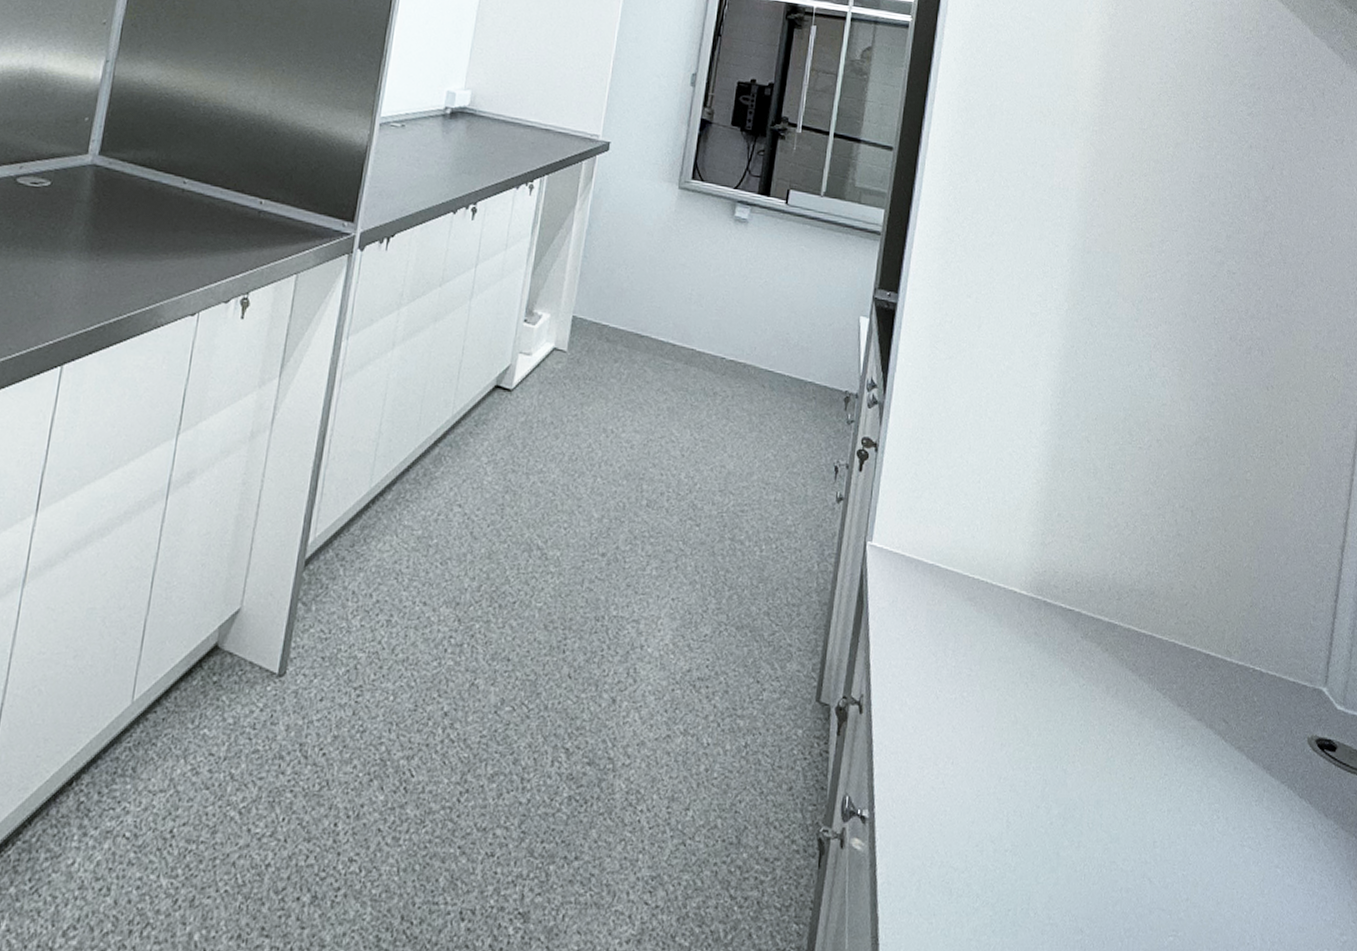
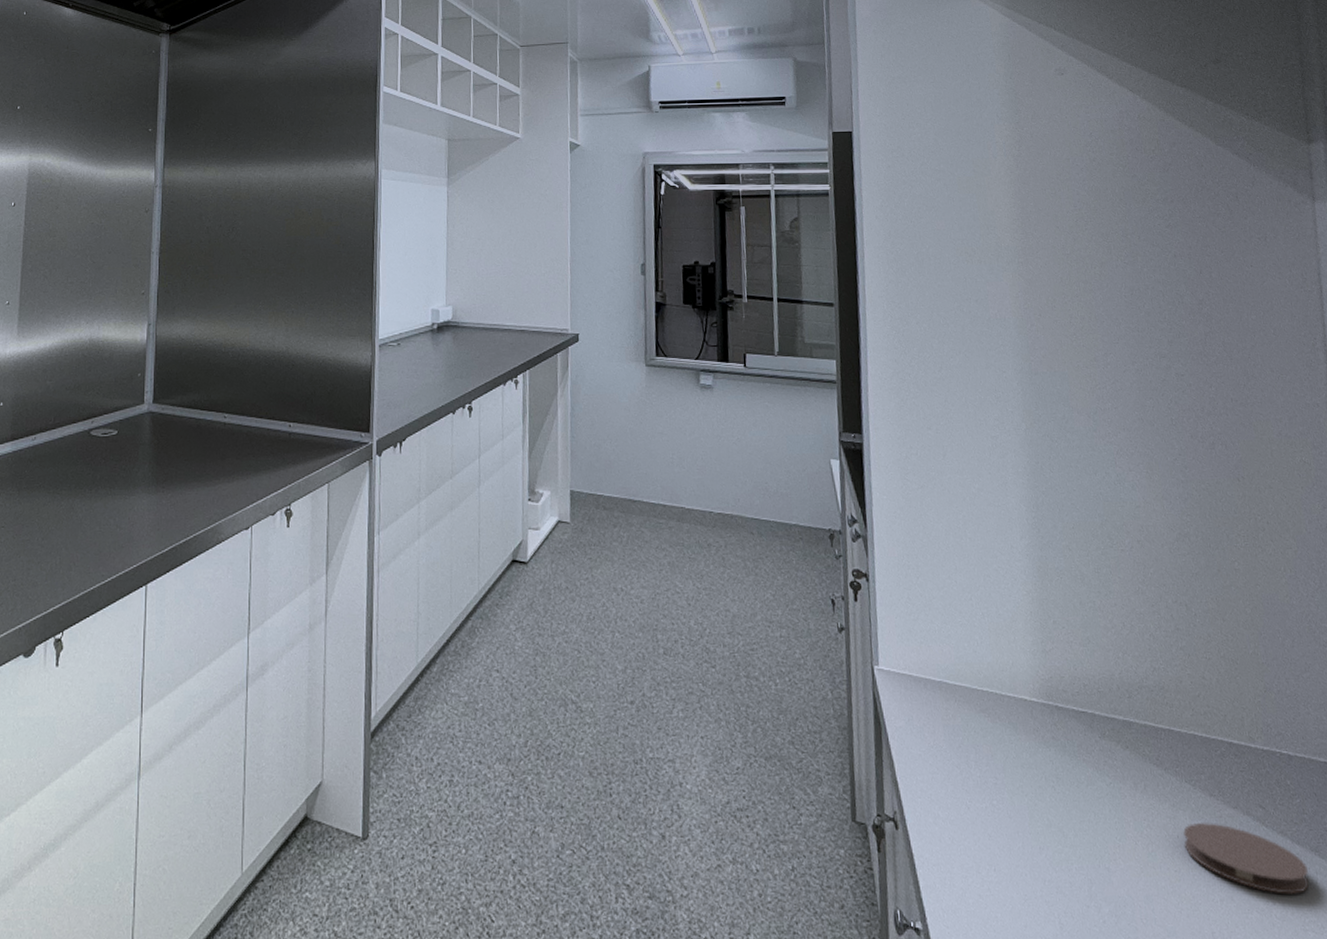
coaster: none [1143,731,1257,810] -> present [1183,822,1309,894]

